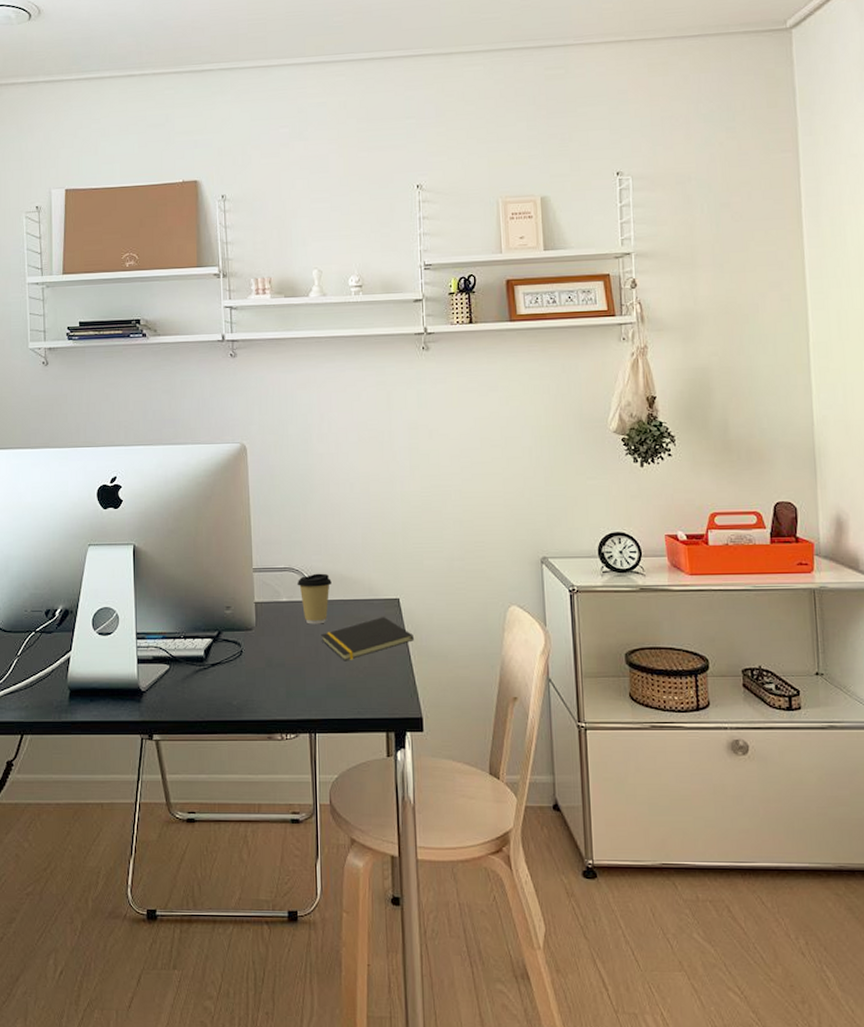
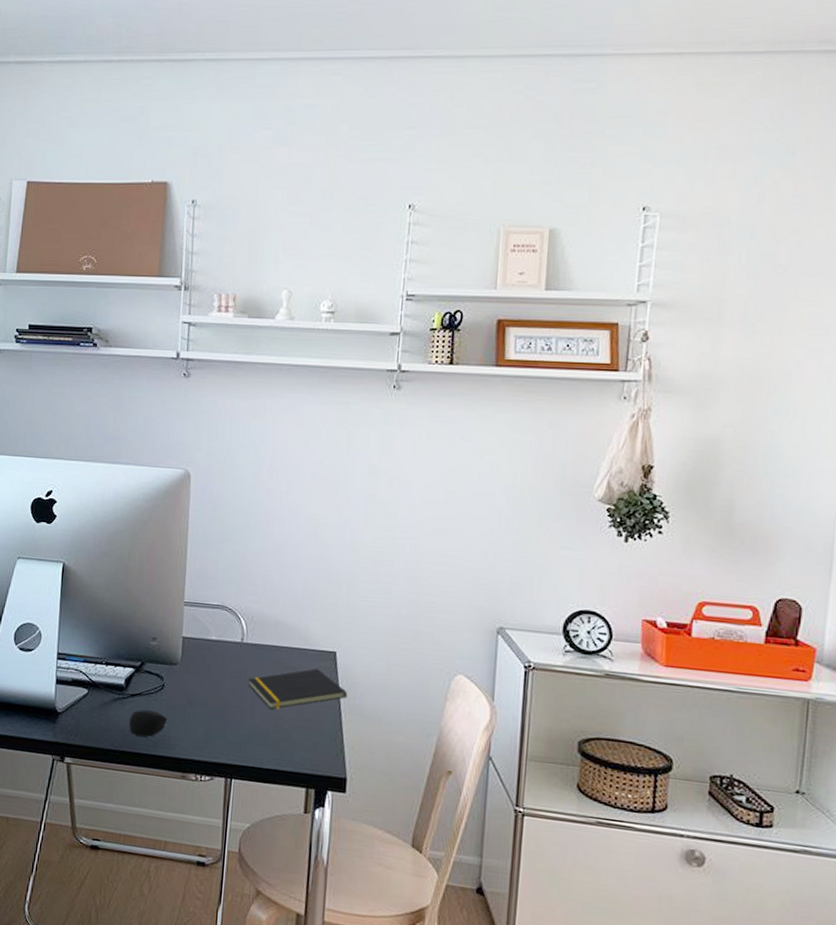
computer mouse: none [212,677,248,704] -> present [129,709,167,737]
coffee cup: present [296,573,332,624] -> none [228,614,266,668]

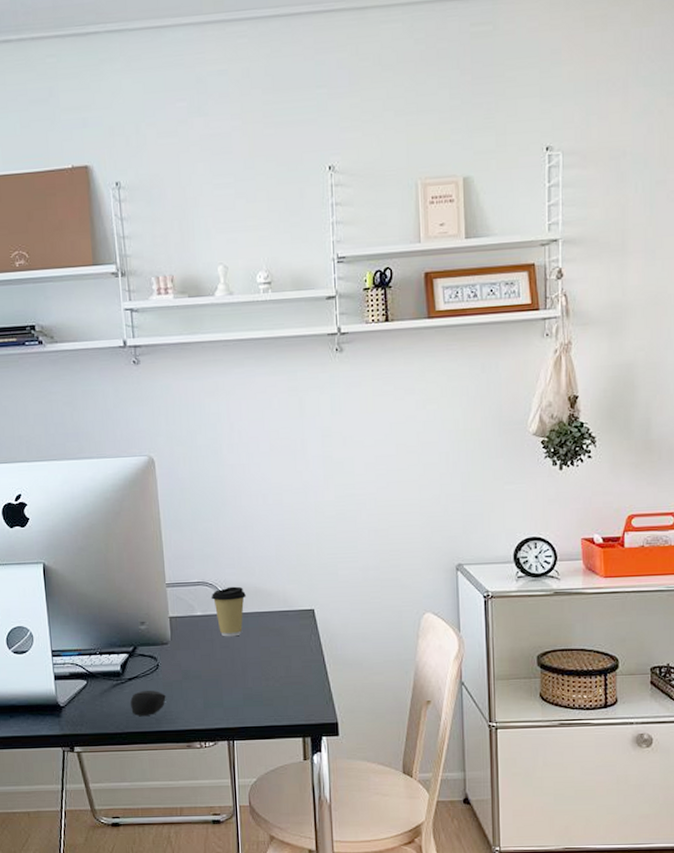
coffee cup: none [228,614,266,668] -> present [211,586,246,637]
notepad: present [248,668,347,710] -> none [236,628,329,672]

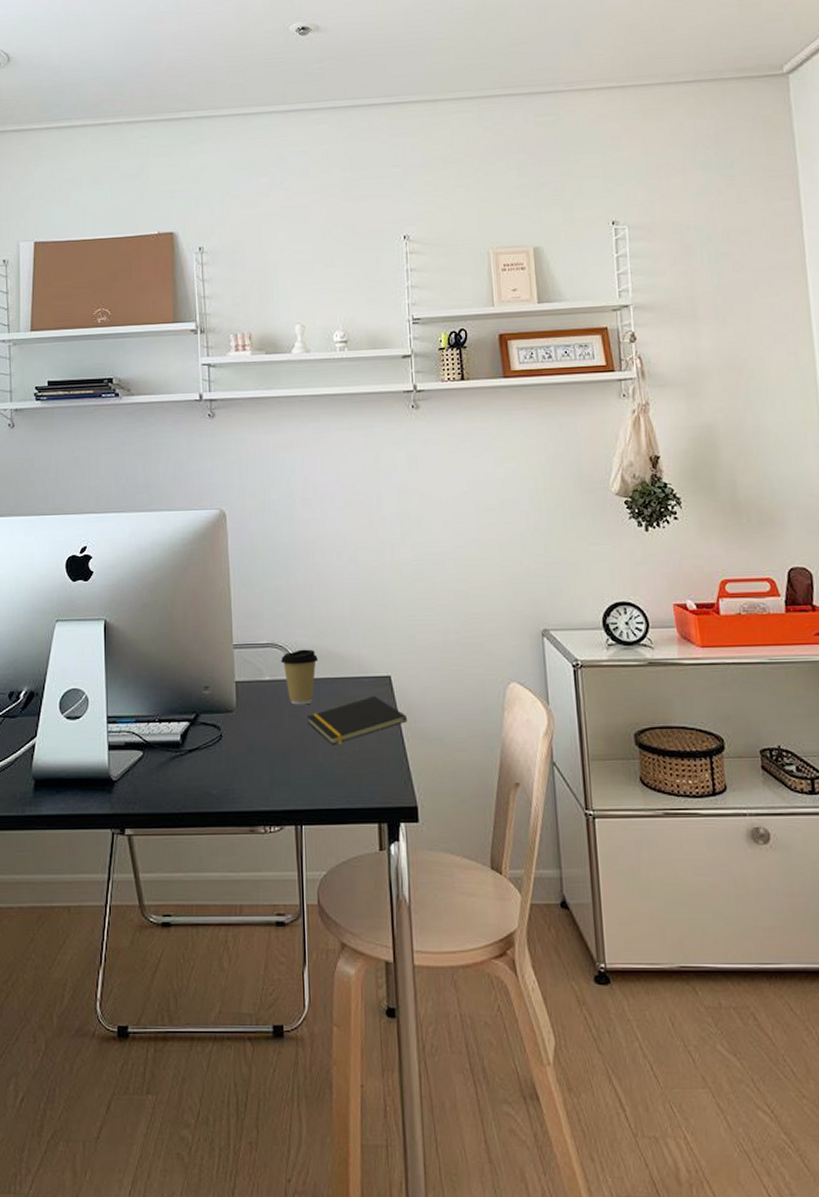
computer mouse: present [130,690,166,716] -> none [190,763,229,794]
notepad: none [236,628,329,672] -> present [306,696,407,746]

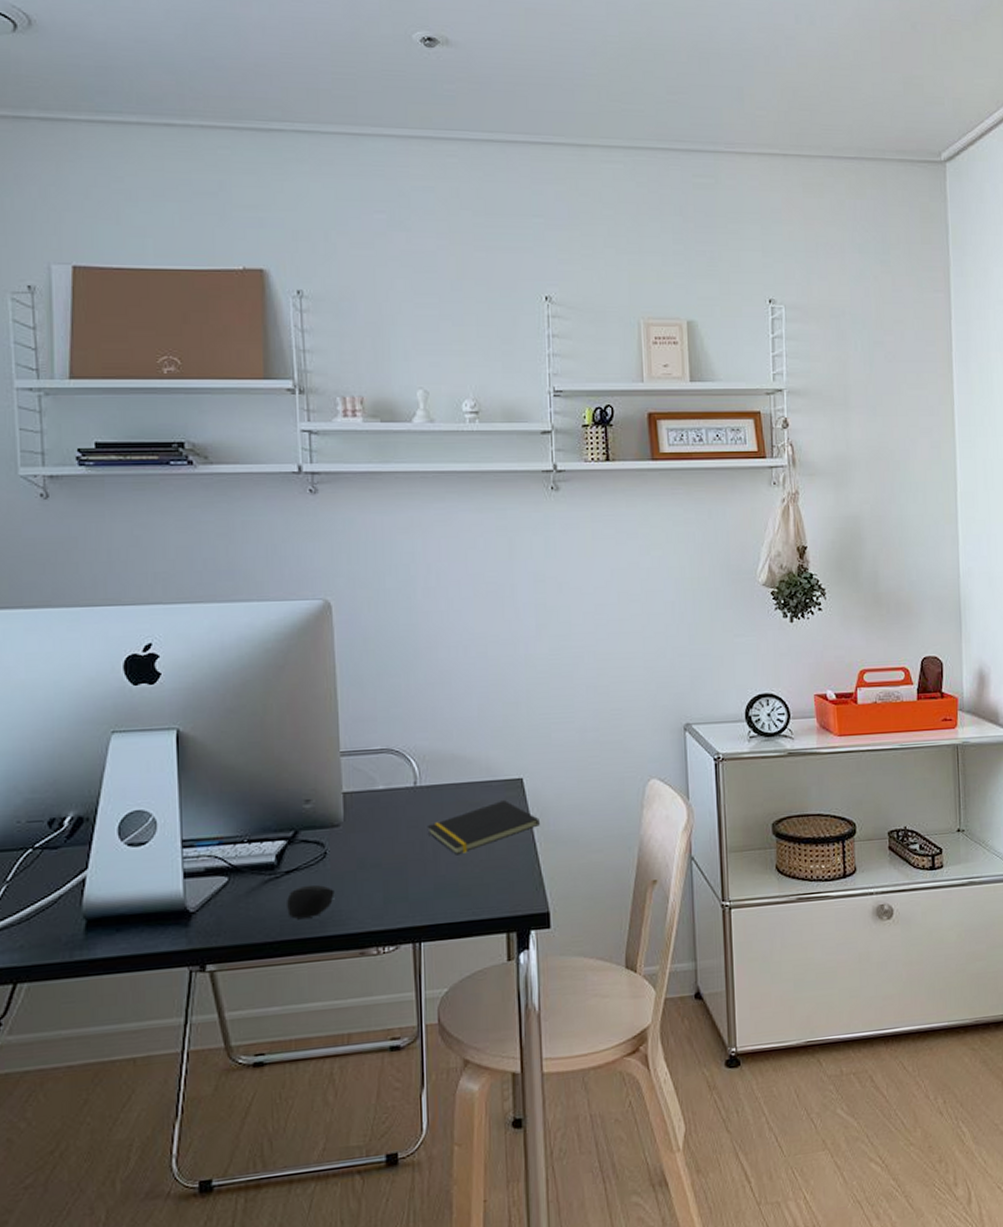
computer mouse: none [190,763,229,794] -> present [287,884,335,919]
coffee cup: present [280,649,318,705] -> none [396,753,441,815]

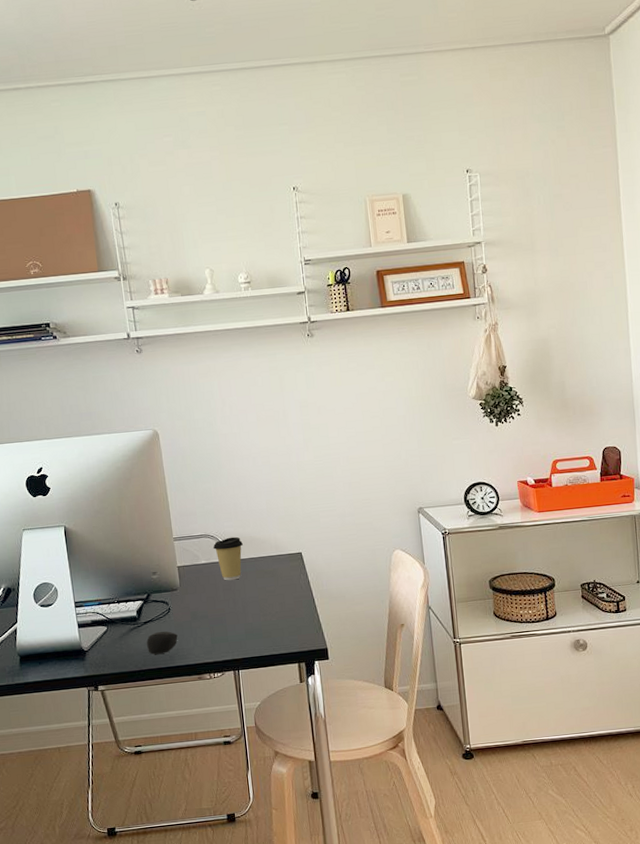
coffee cup: none [396,753,441,815] -> present [213,536,243,581]
notepad: present [427,800,540,855] -> none [237,569,316,609]

